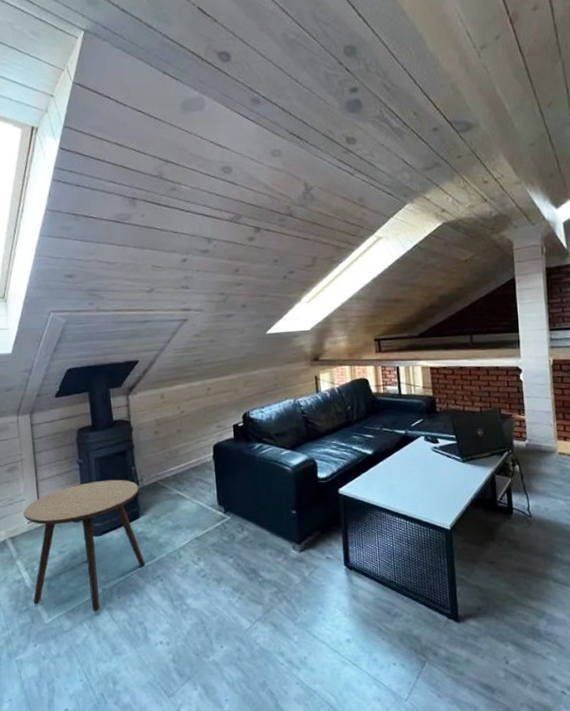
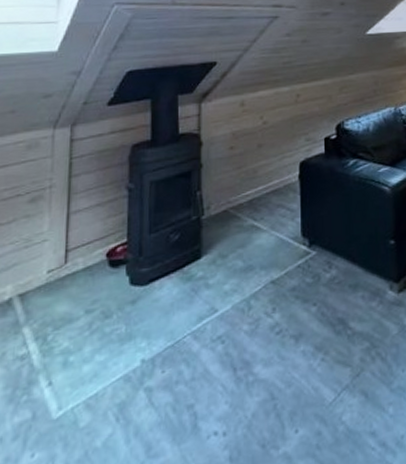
side table: present [23,479,146,612] -> none [39,208,204,396]

